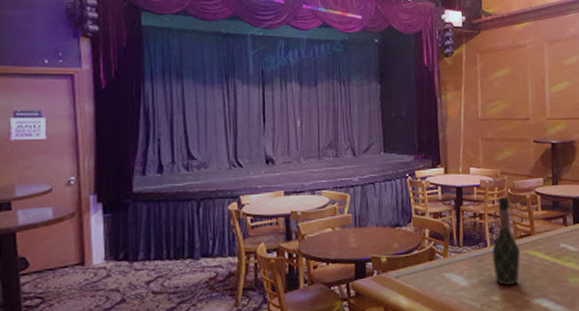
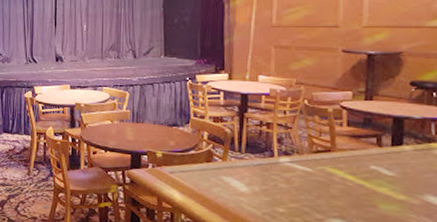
wine bottle: present [491,197,520,285] -> none [279,109,315,200]

